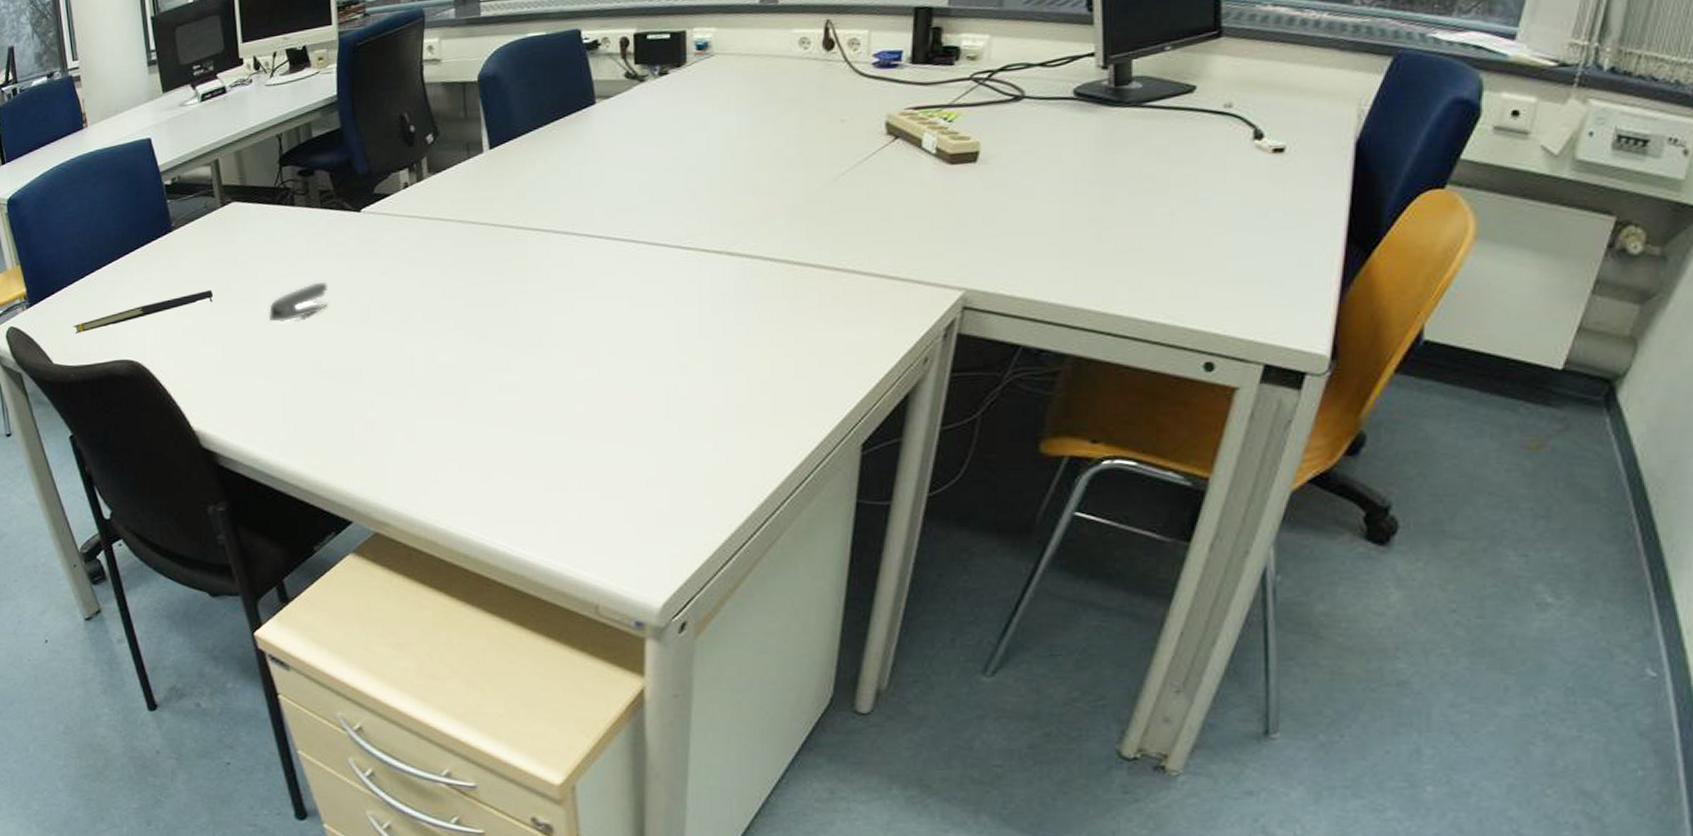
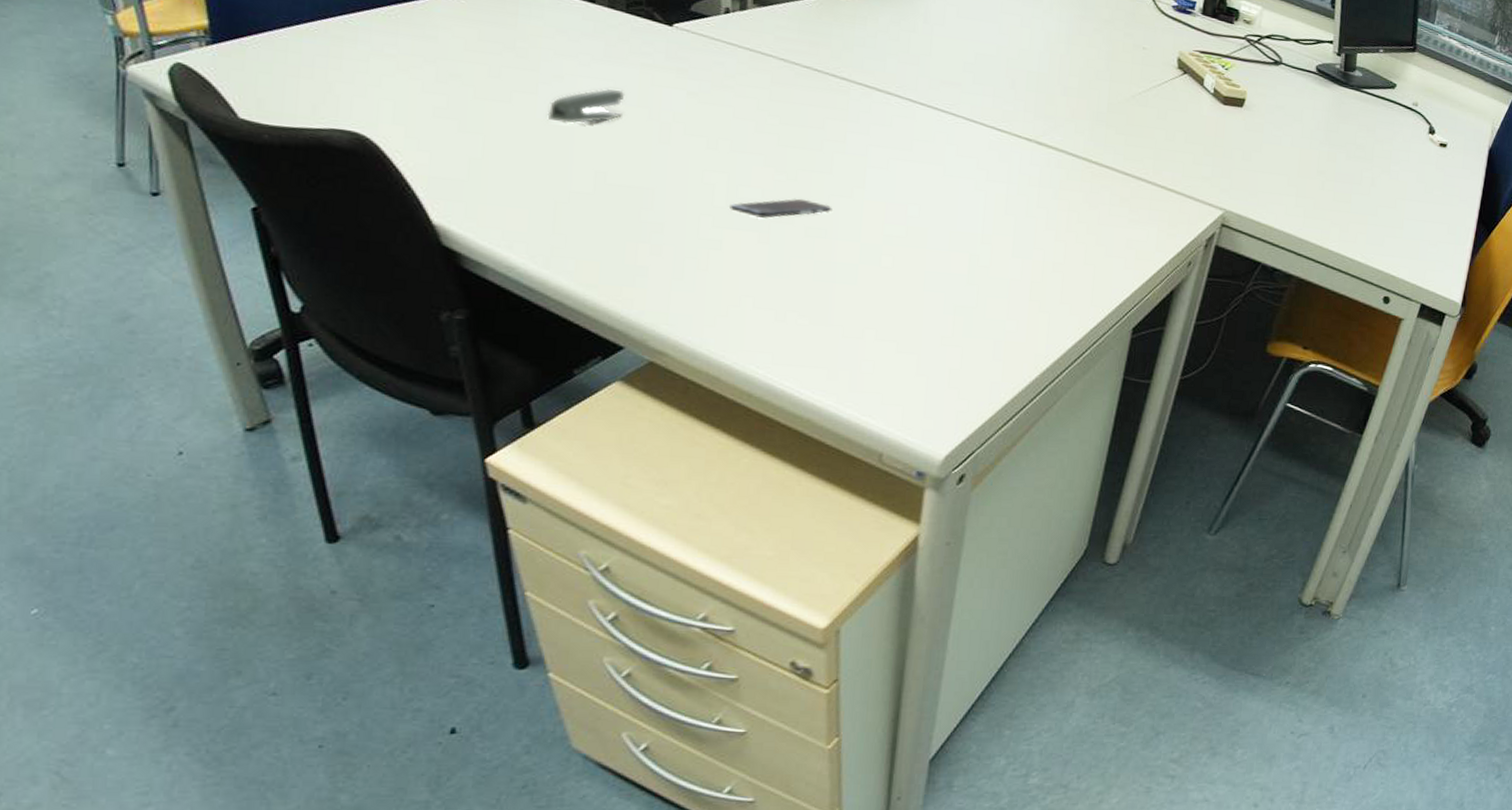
notepad: present [73,290,214,334] -> none [275,71,480,89]
smartphone: none [428,356,523,382] -> present [729,198,832,218]

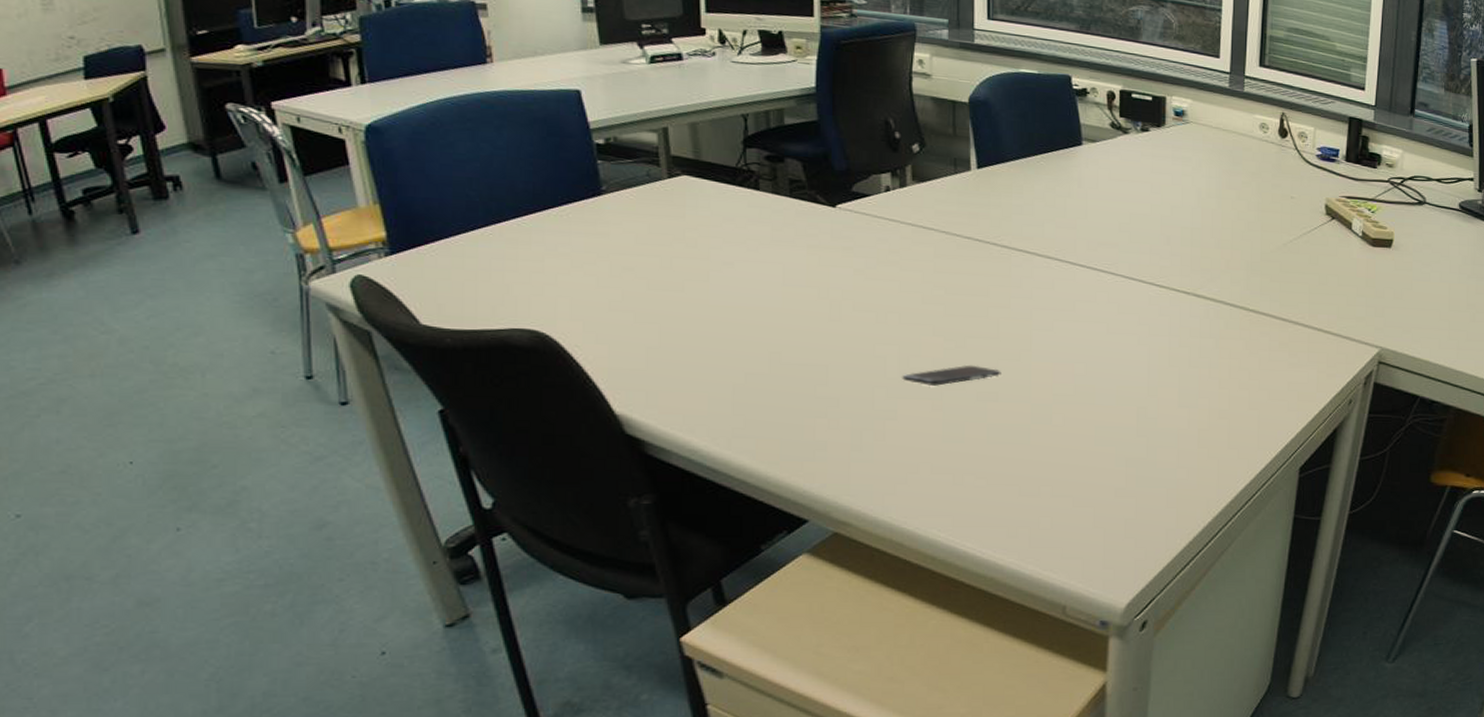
stapler: present [547,88,625,124] -> none [720,271,794,308]

